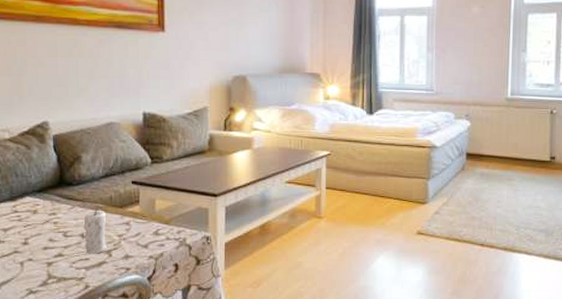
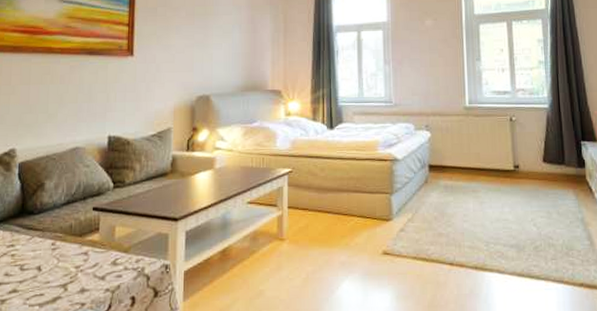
candle: present [83,205,107,254] -> none [40,234,65,289]

